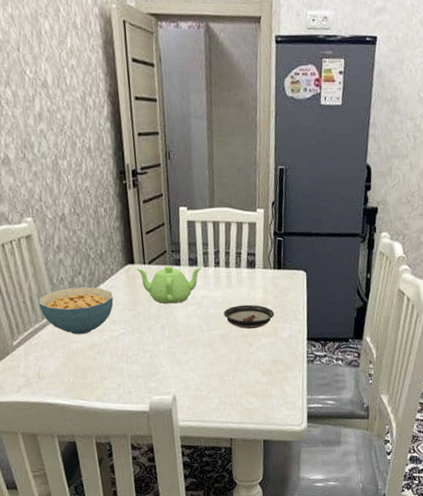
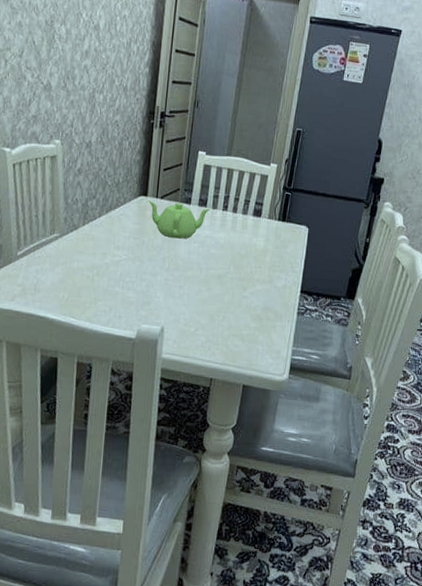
cereal bowl: present [38,287,114,335] -> none [50,209,122,255]
saucer: present [223,304,275,329] -> none [224,249,273,274]

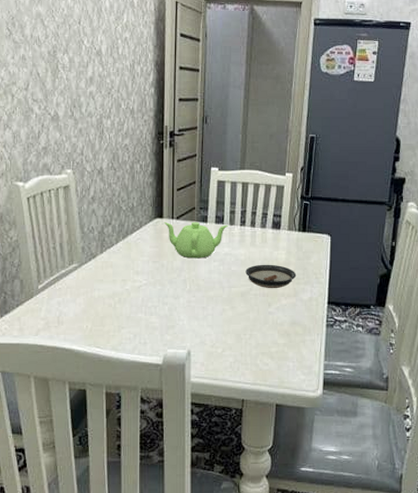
saucer: none [224,249,273,274] -> present [245,264,297,289]

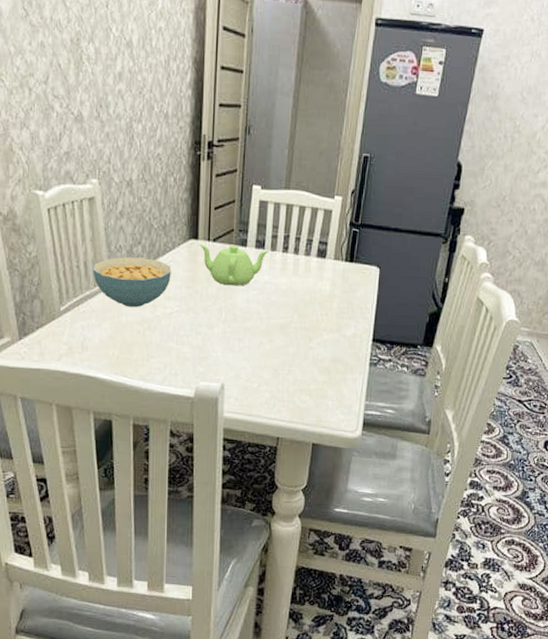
cereal bowl: none [68,237,139,283] -> present [93,257,171,308]
saucer: present [245,264,297,289] -> none [286,295,341,323]

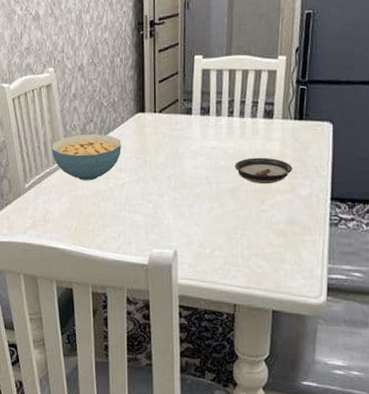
teapot: present [198,244,269,286] -> none [145,114,215,154]
saucer: none [286,295,341,323] -> present [235,157,293,184]

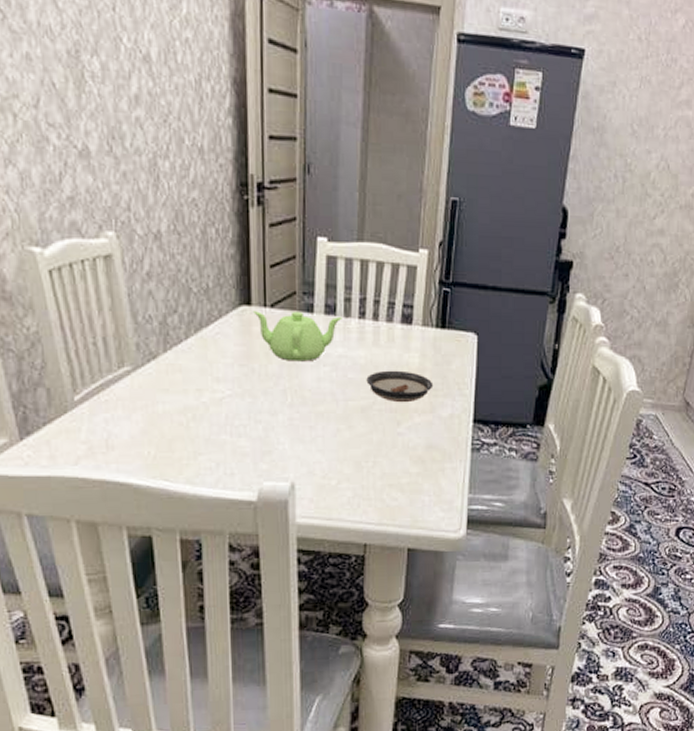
cereal bowl: present [52,134,121,181] -> none [115,330,219,393]
teapot: none [145,114,215,154] -> present [252,311,342,362]

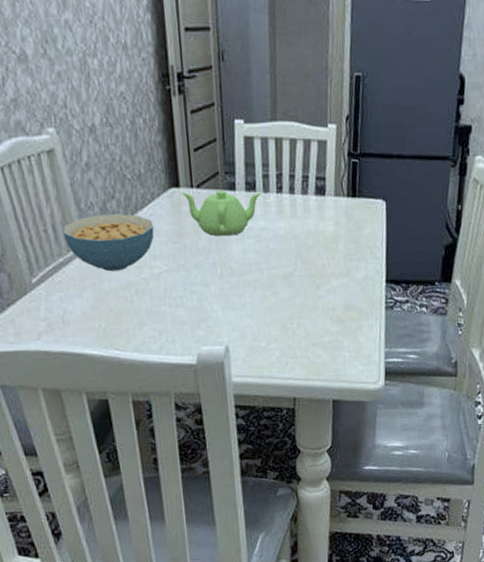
cereal bowl: none [115,330,219,393] -> present [62,214,154,272]
saucer: present [366,370,434,403] -> none [287,238,348,269]

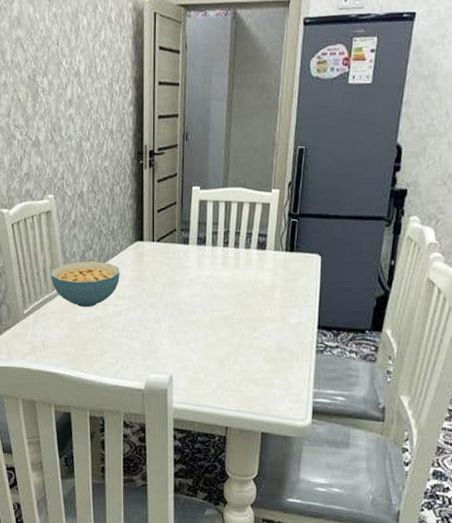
teapot: present [180,189,262,236] -> none [144,243,210,282]

